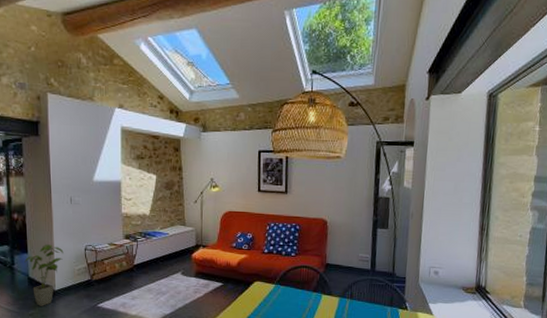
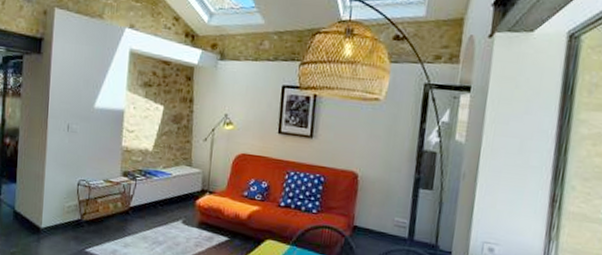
house plant: present [24,244,64,306] -> none [12,175,55,245]

